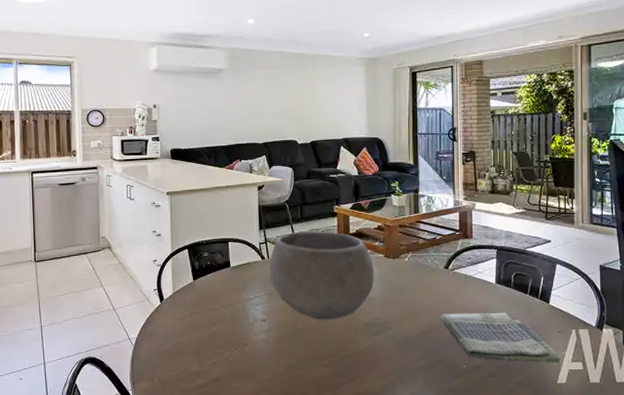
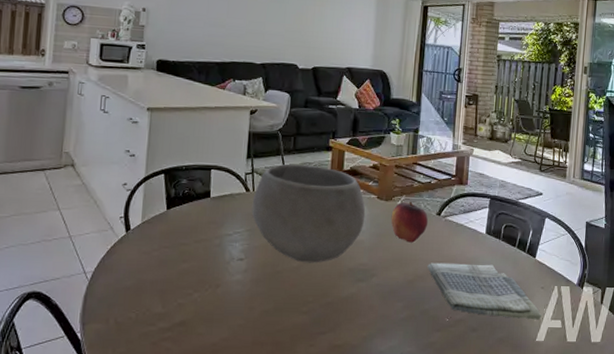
fruit: none [400,257,437,296] -> present [391,201,429,243]

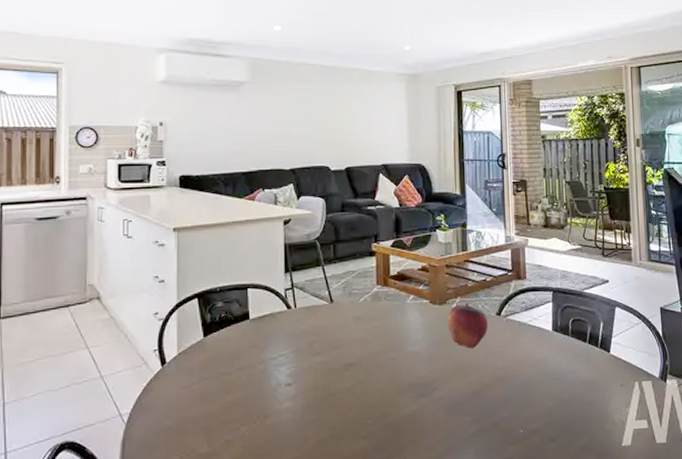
bowl: present [251,164,366,263] -> none [295,273,419,382]
dish towel: present [427,262,541,320] -> none [493,364,625,423]

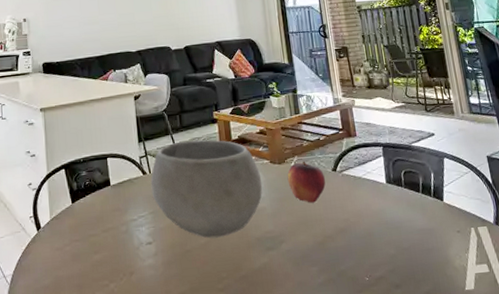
bowl: none [295,273,419,382] -> present [150,139,263,239]

